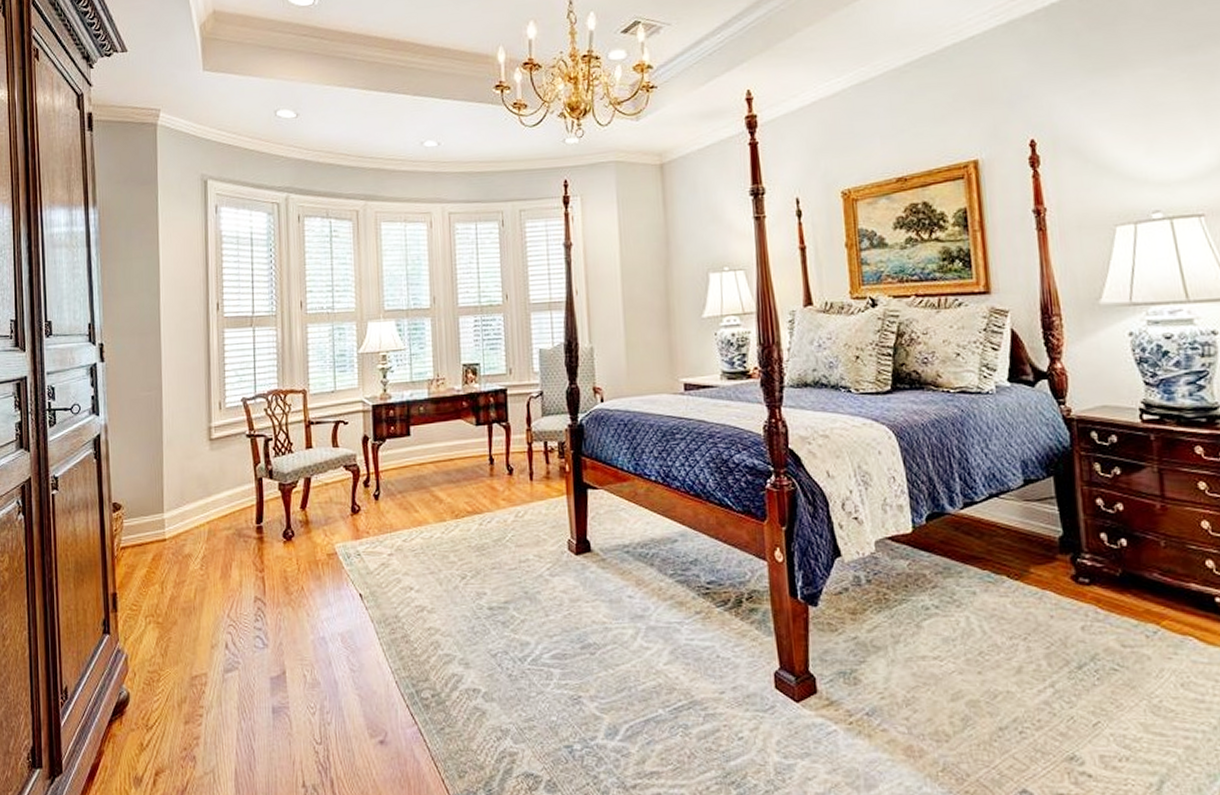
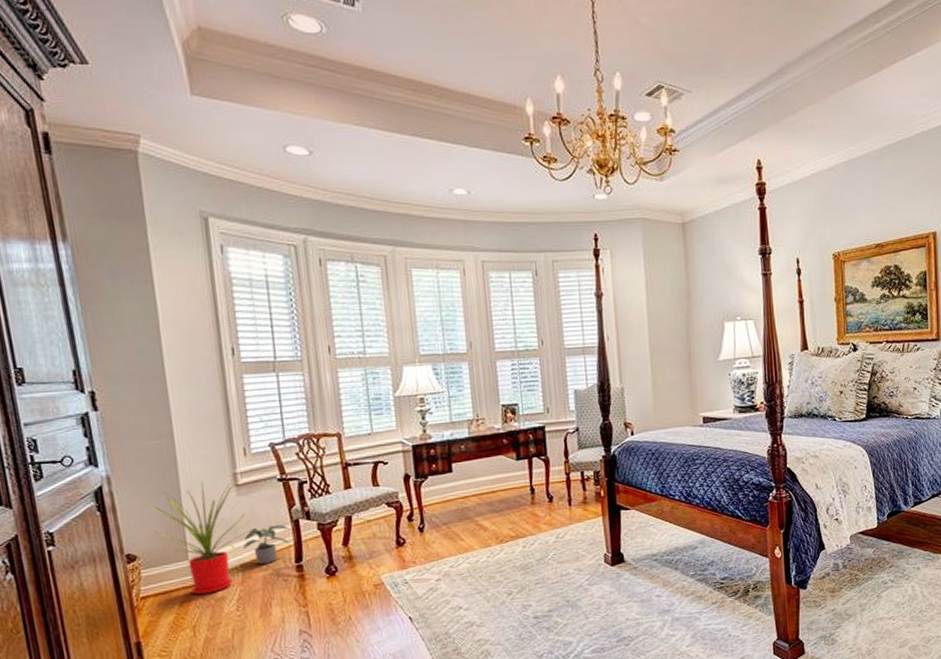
house plant: none [132,433,222,550] -> present [145,481,252,595]
potted plant: none [211,482,253,524] -> present [242,524,290,565]

